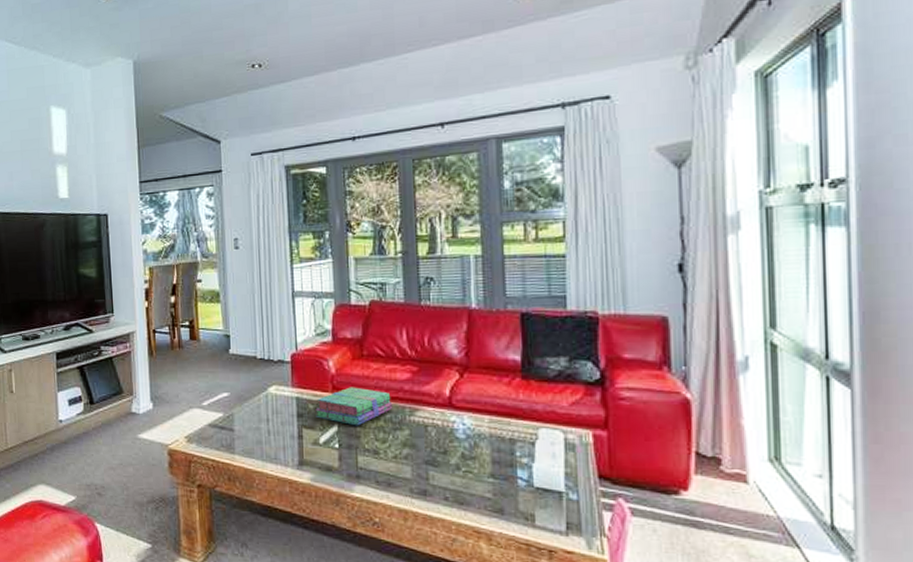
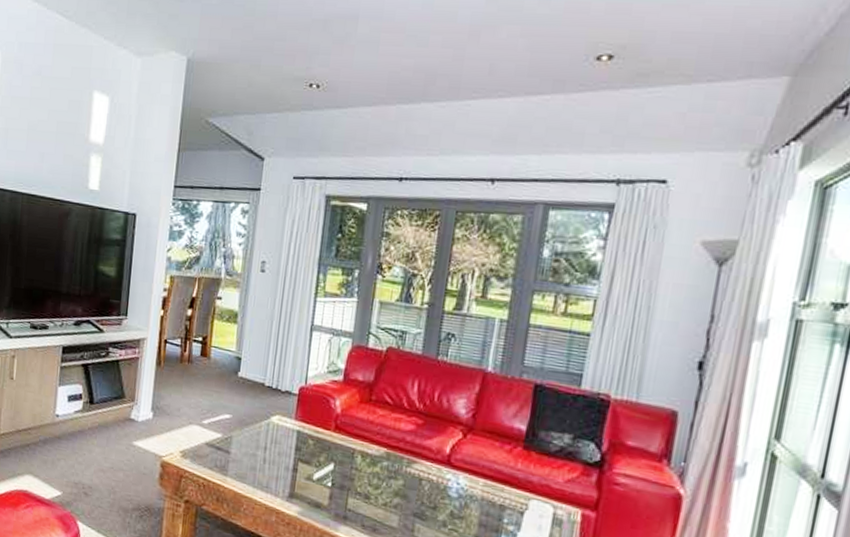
stack of books: present [315,387,393,426] -> none [314,429,392,469]

